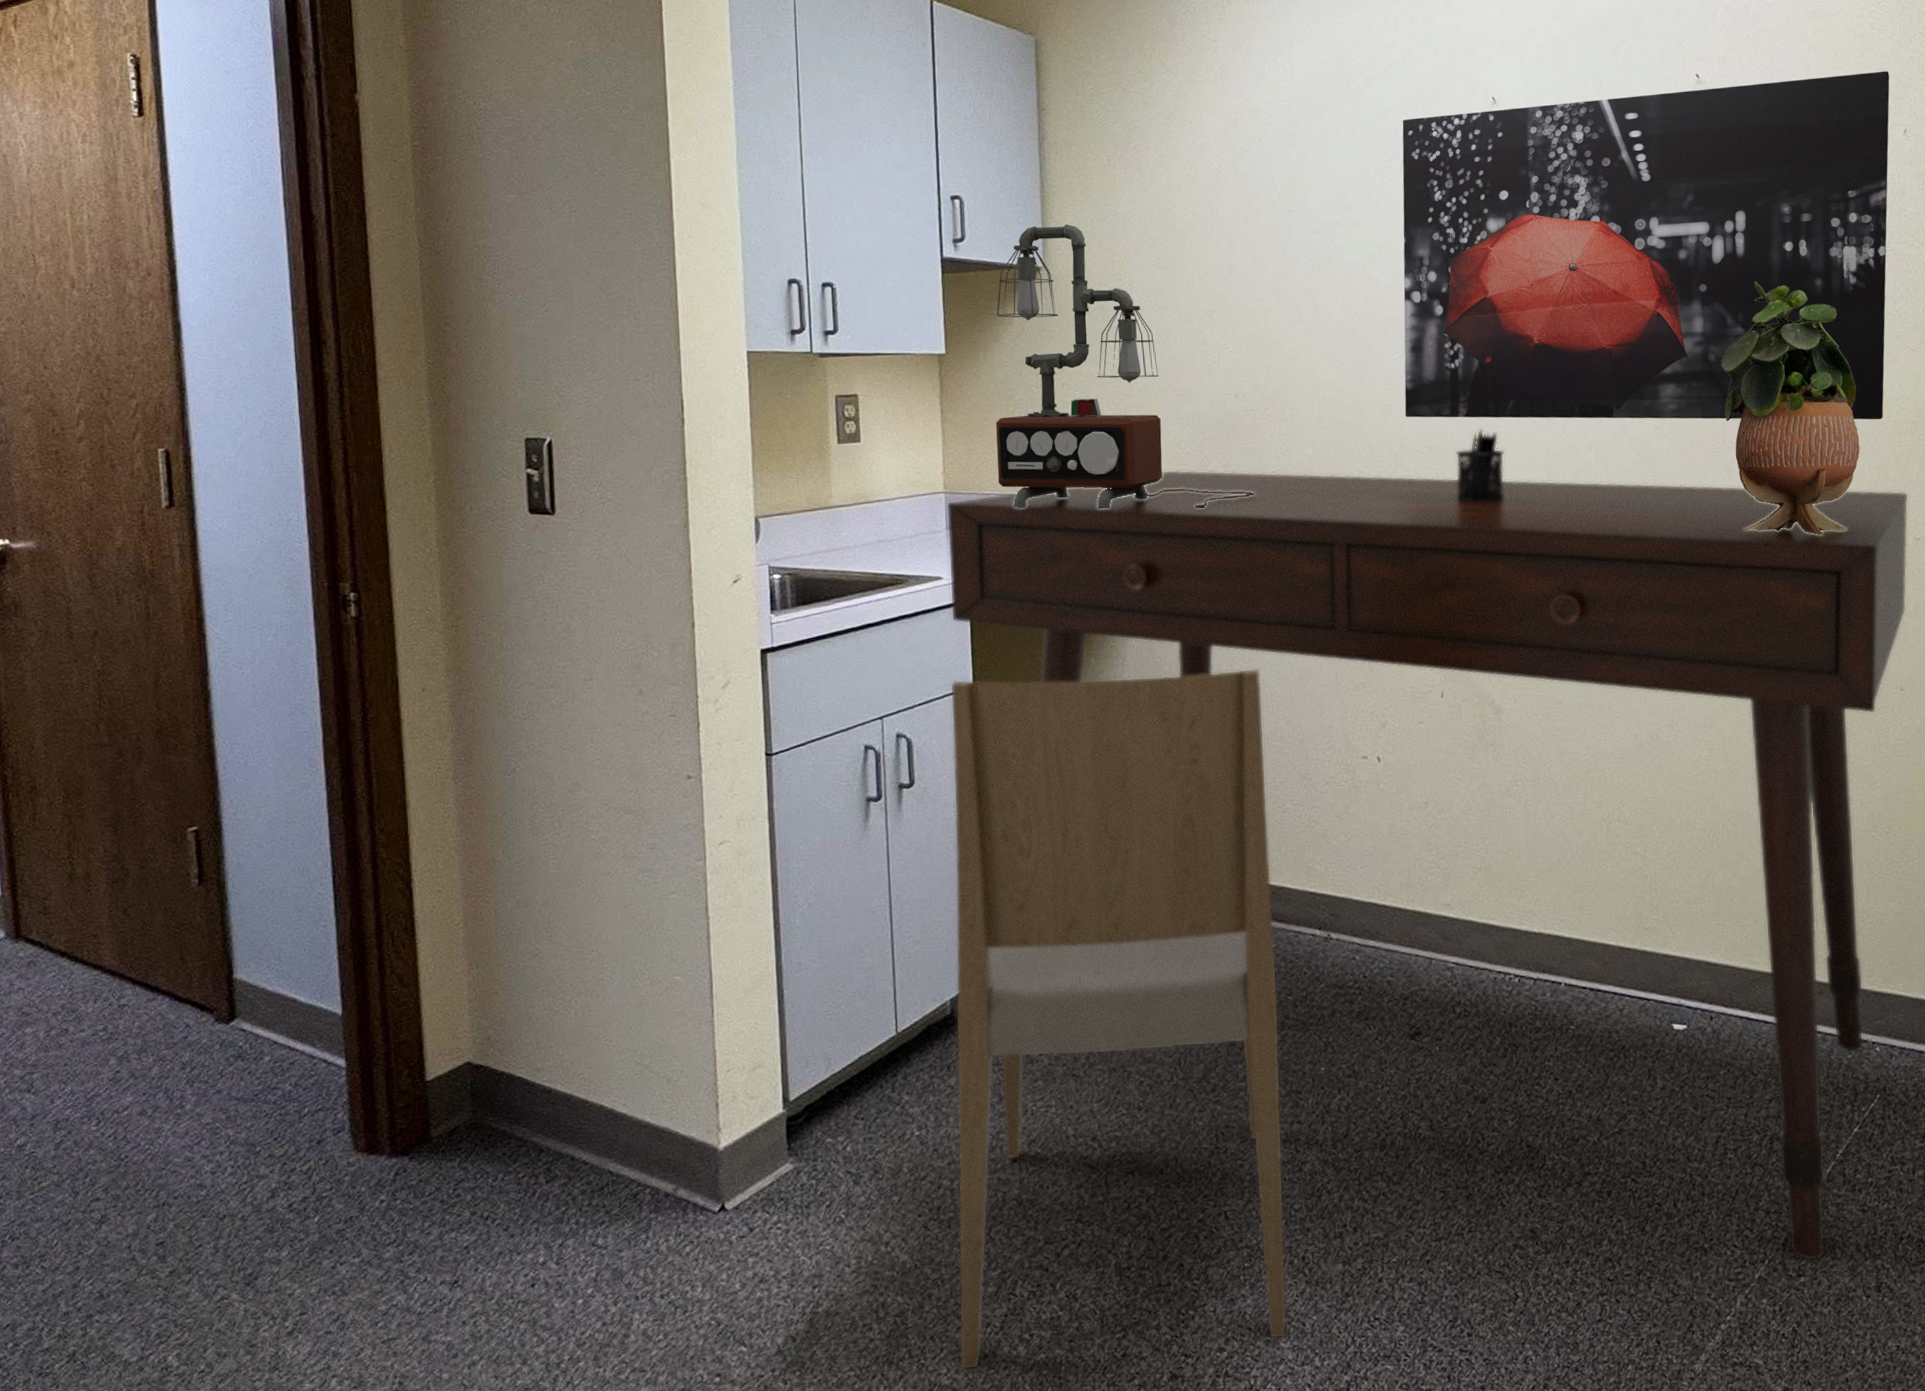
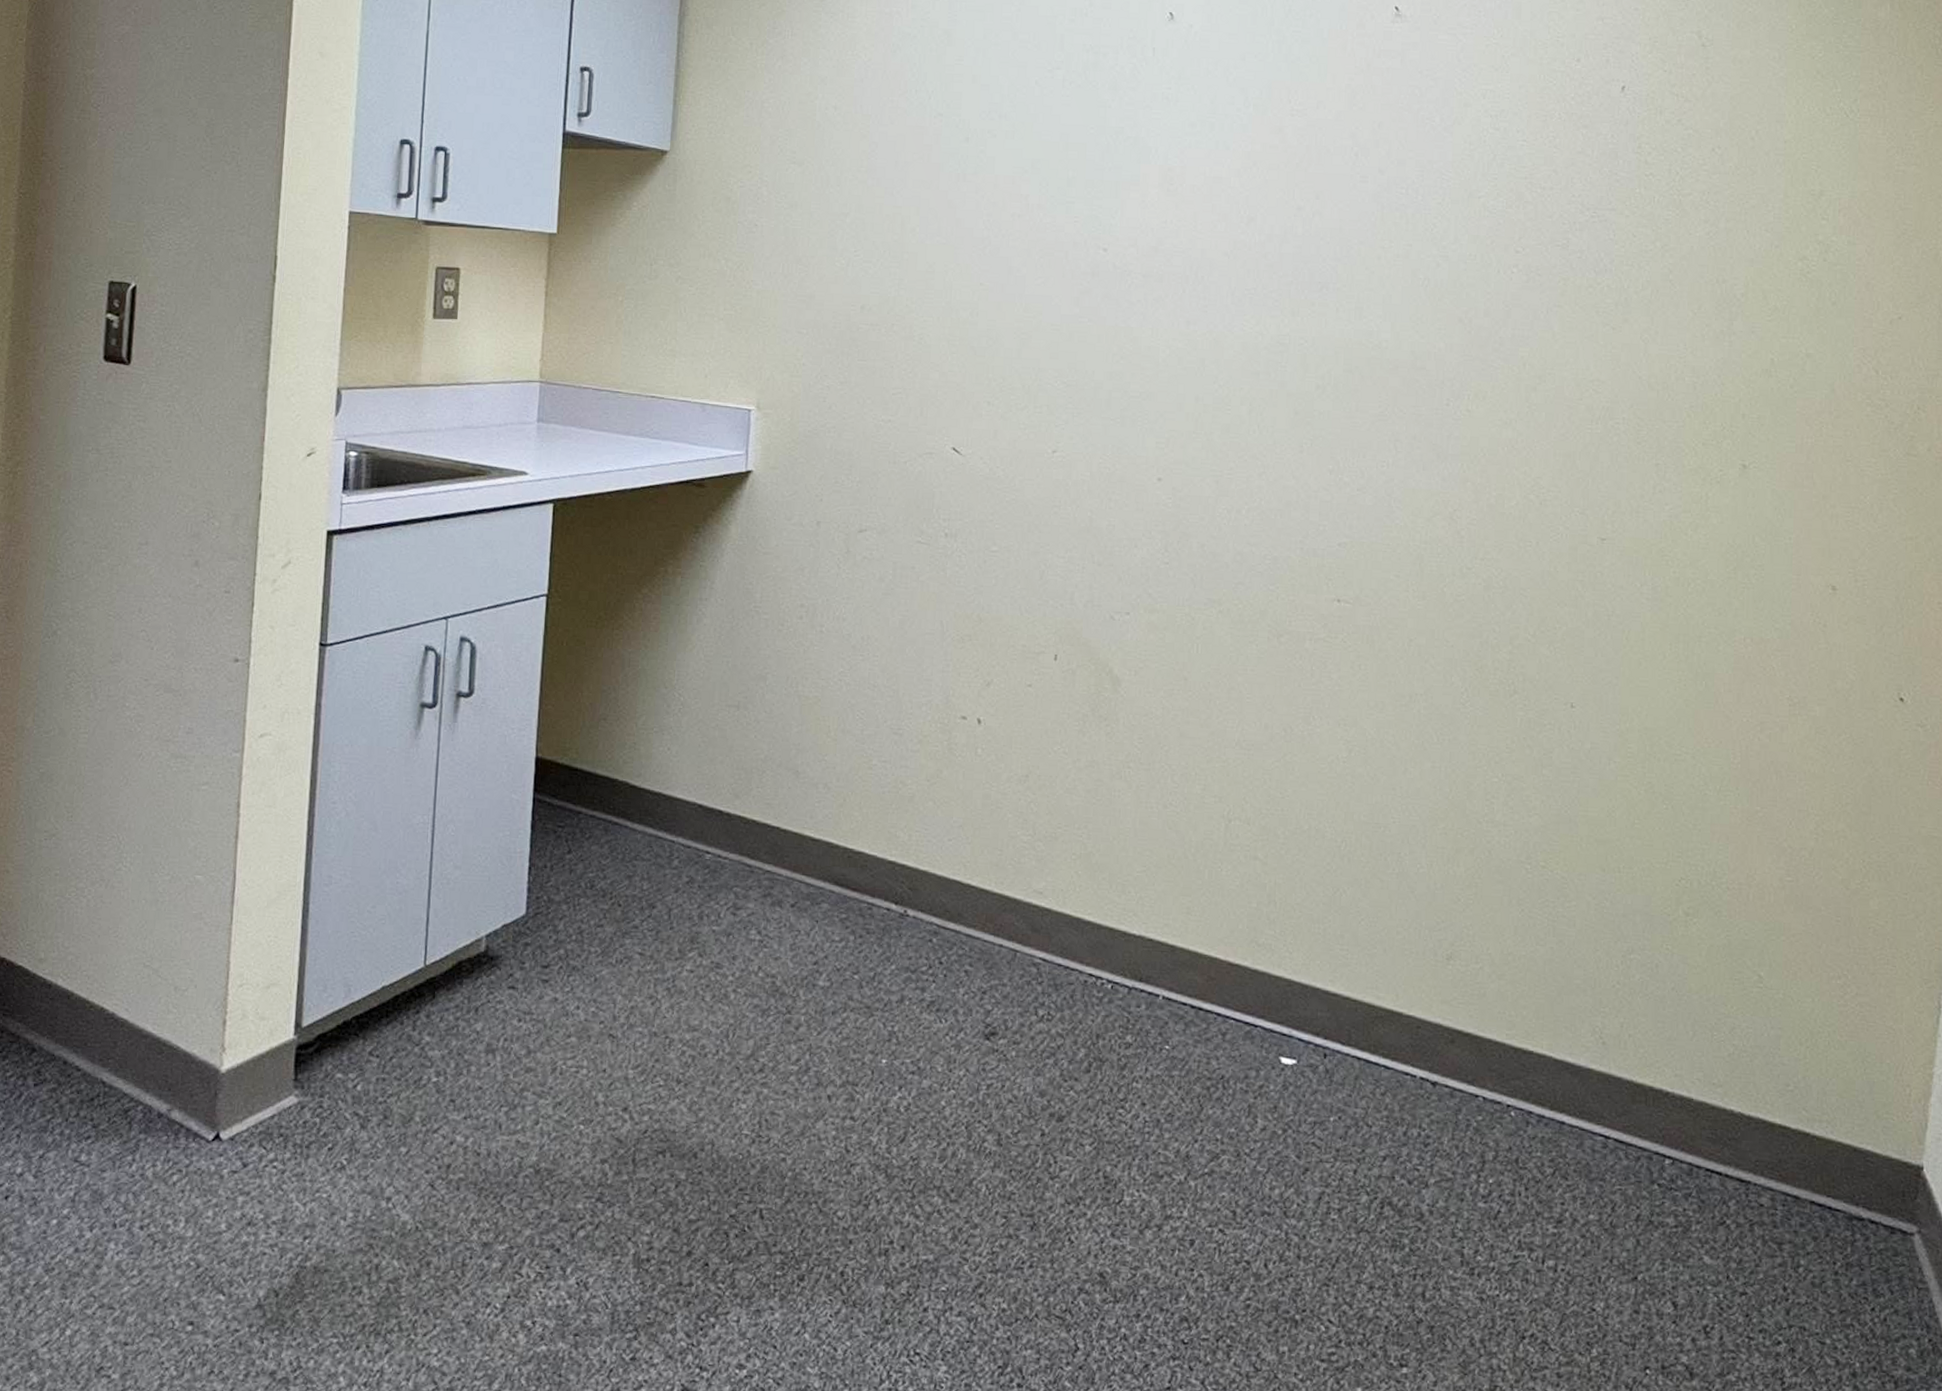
desk: present [947,469,1909,1261] -> none [532,380,1596,1350]
dining chair: present [950,668,1287,1370] -> none [453,585,859,1363]
table lamp: present [996,224,1256,510] -> none [598,106,873,426]
wall art: present [1402,71,1890,420] -> none [1043,20,1610,402]
pen holder: present [1455,428,1505,501] -> none [1091,369,1149,449]
potted plant: present [1722,281,1860,535] -> none [1397,237,1547,523]

